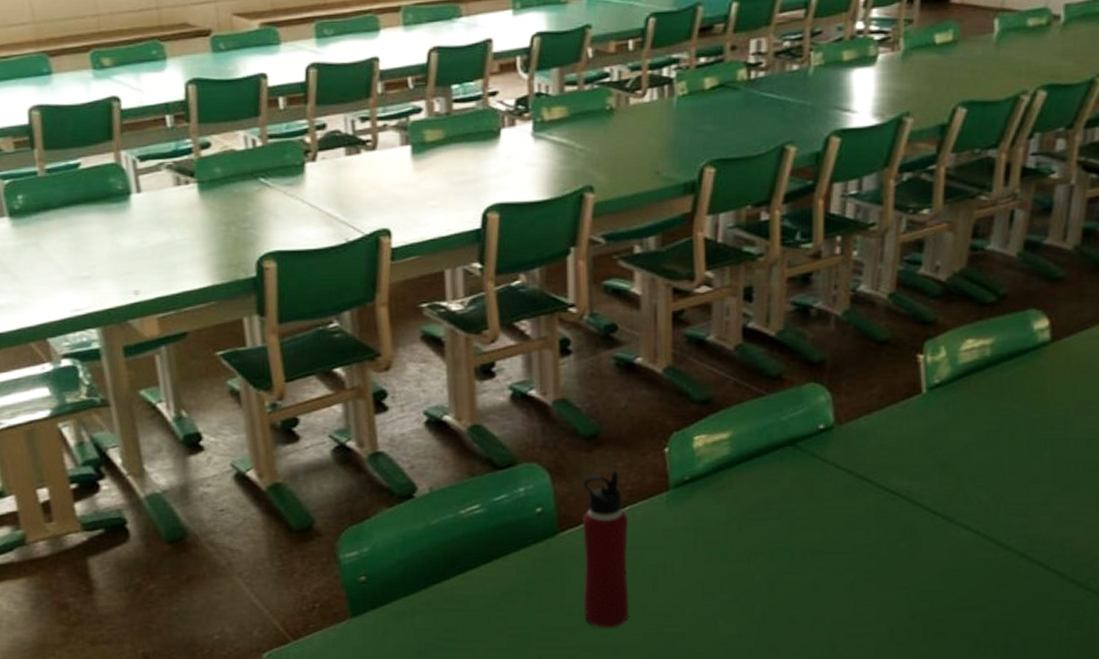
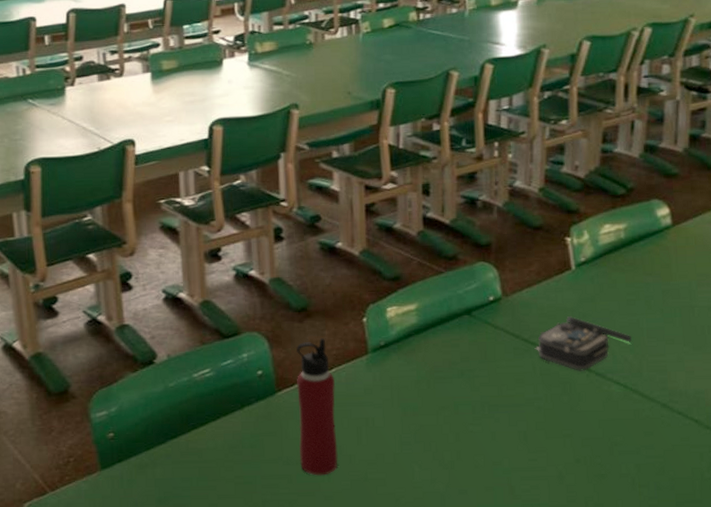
lunch box: none [870,449,990,515] -> present [534,316,632,372]

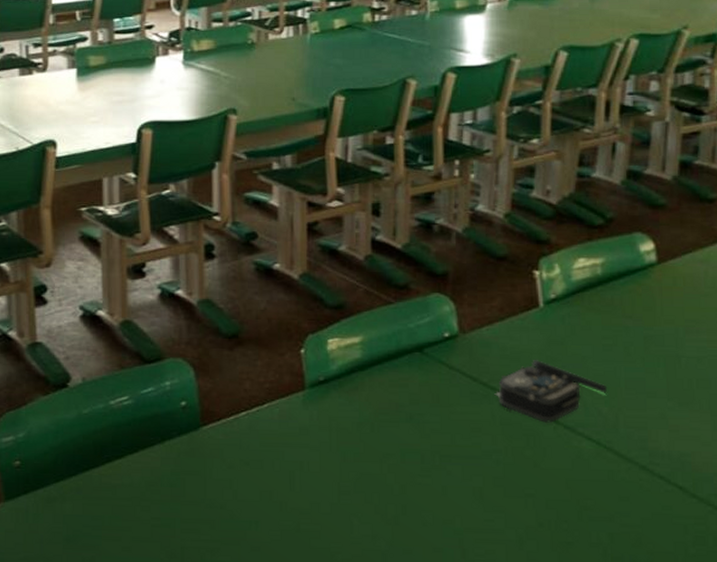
water bottle: present [297,338,338,476] -> none [224,369,268,523]

